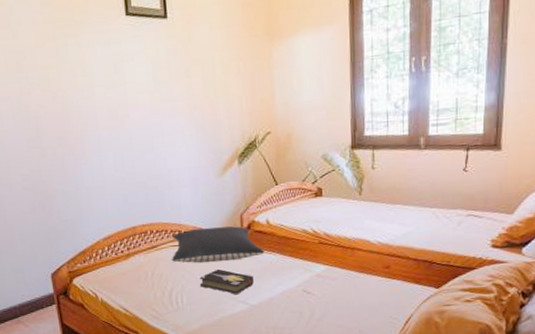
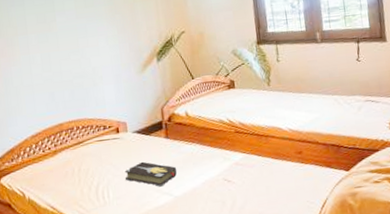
pillow: present [172,226,264,264] -> none [97,119,185,157]

